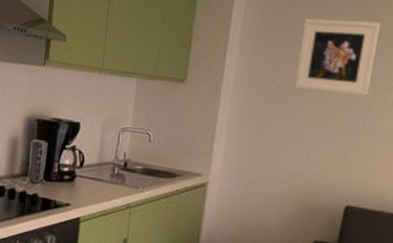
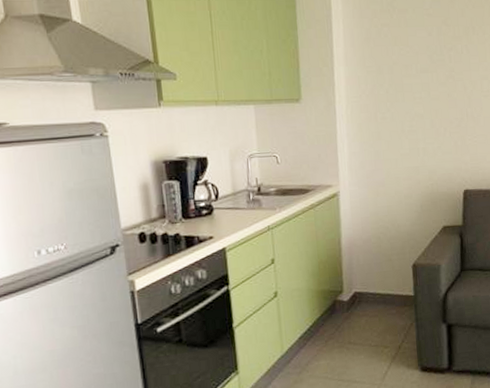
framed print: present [294,18,380,96] -> none [399,18,467,92]

